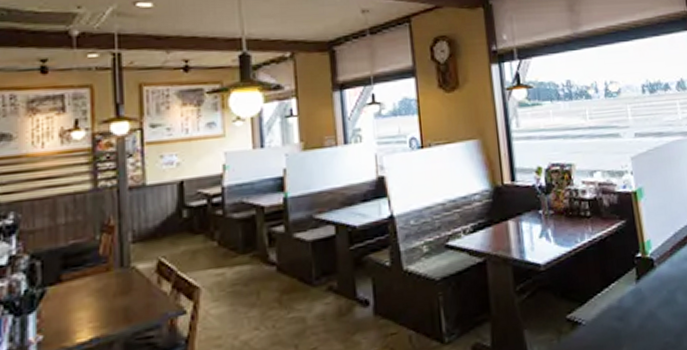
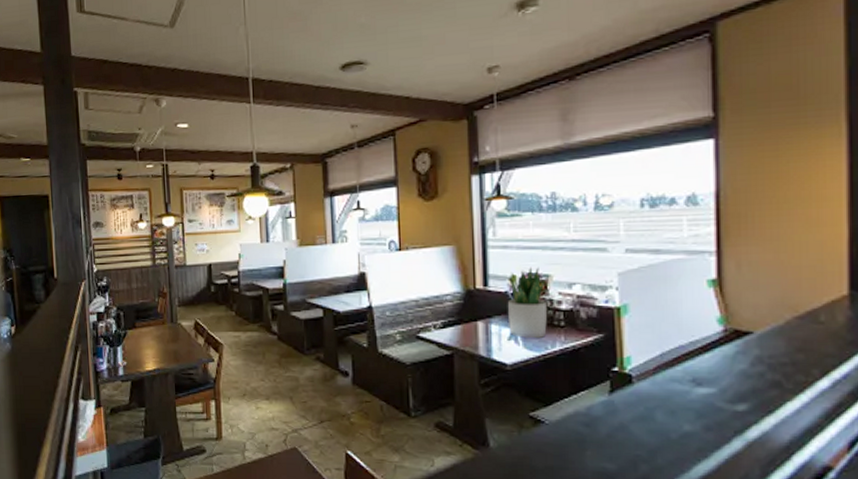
planter: none [535,156,575,234] -> present [508,267,547,339]

